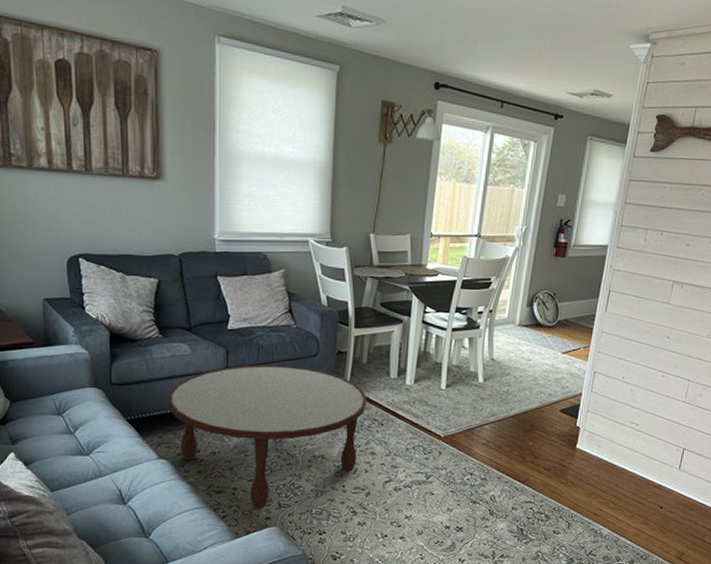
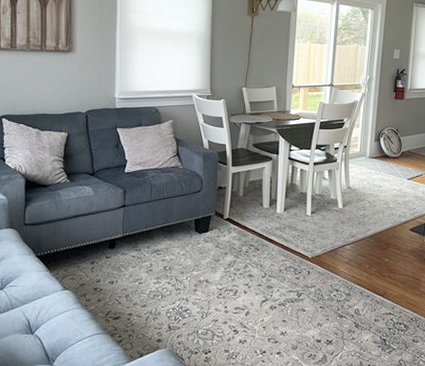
coffee table: present [169,364,367,509] -> none [74,201,244,332]

